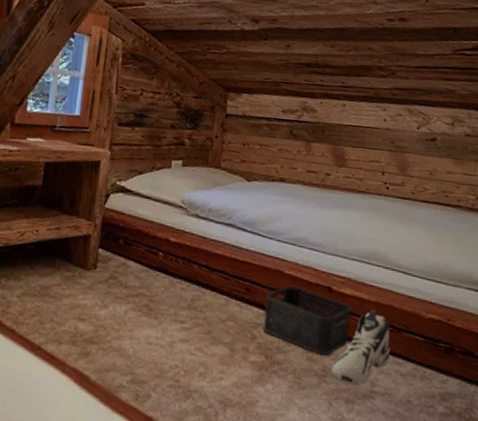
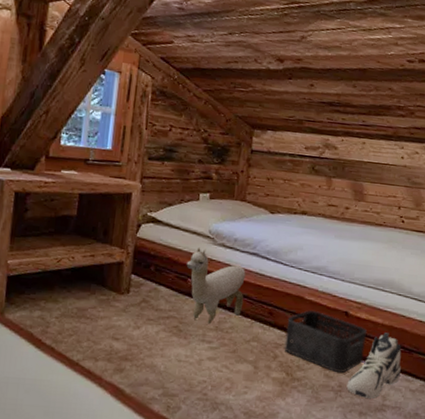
plush toy: none [157,219,221,303] -> present [186,248,246,324]

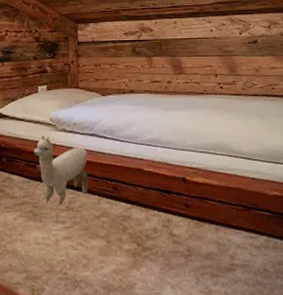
storage bin: present [284,309,367,374] -> none [131,180,206,238]
sneaker: present [346,332,402,398] -> none [195,193,244,259]

